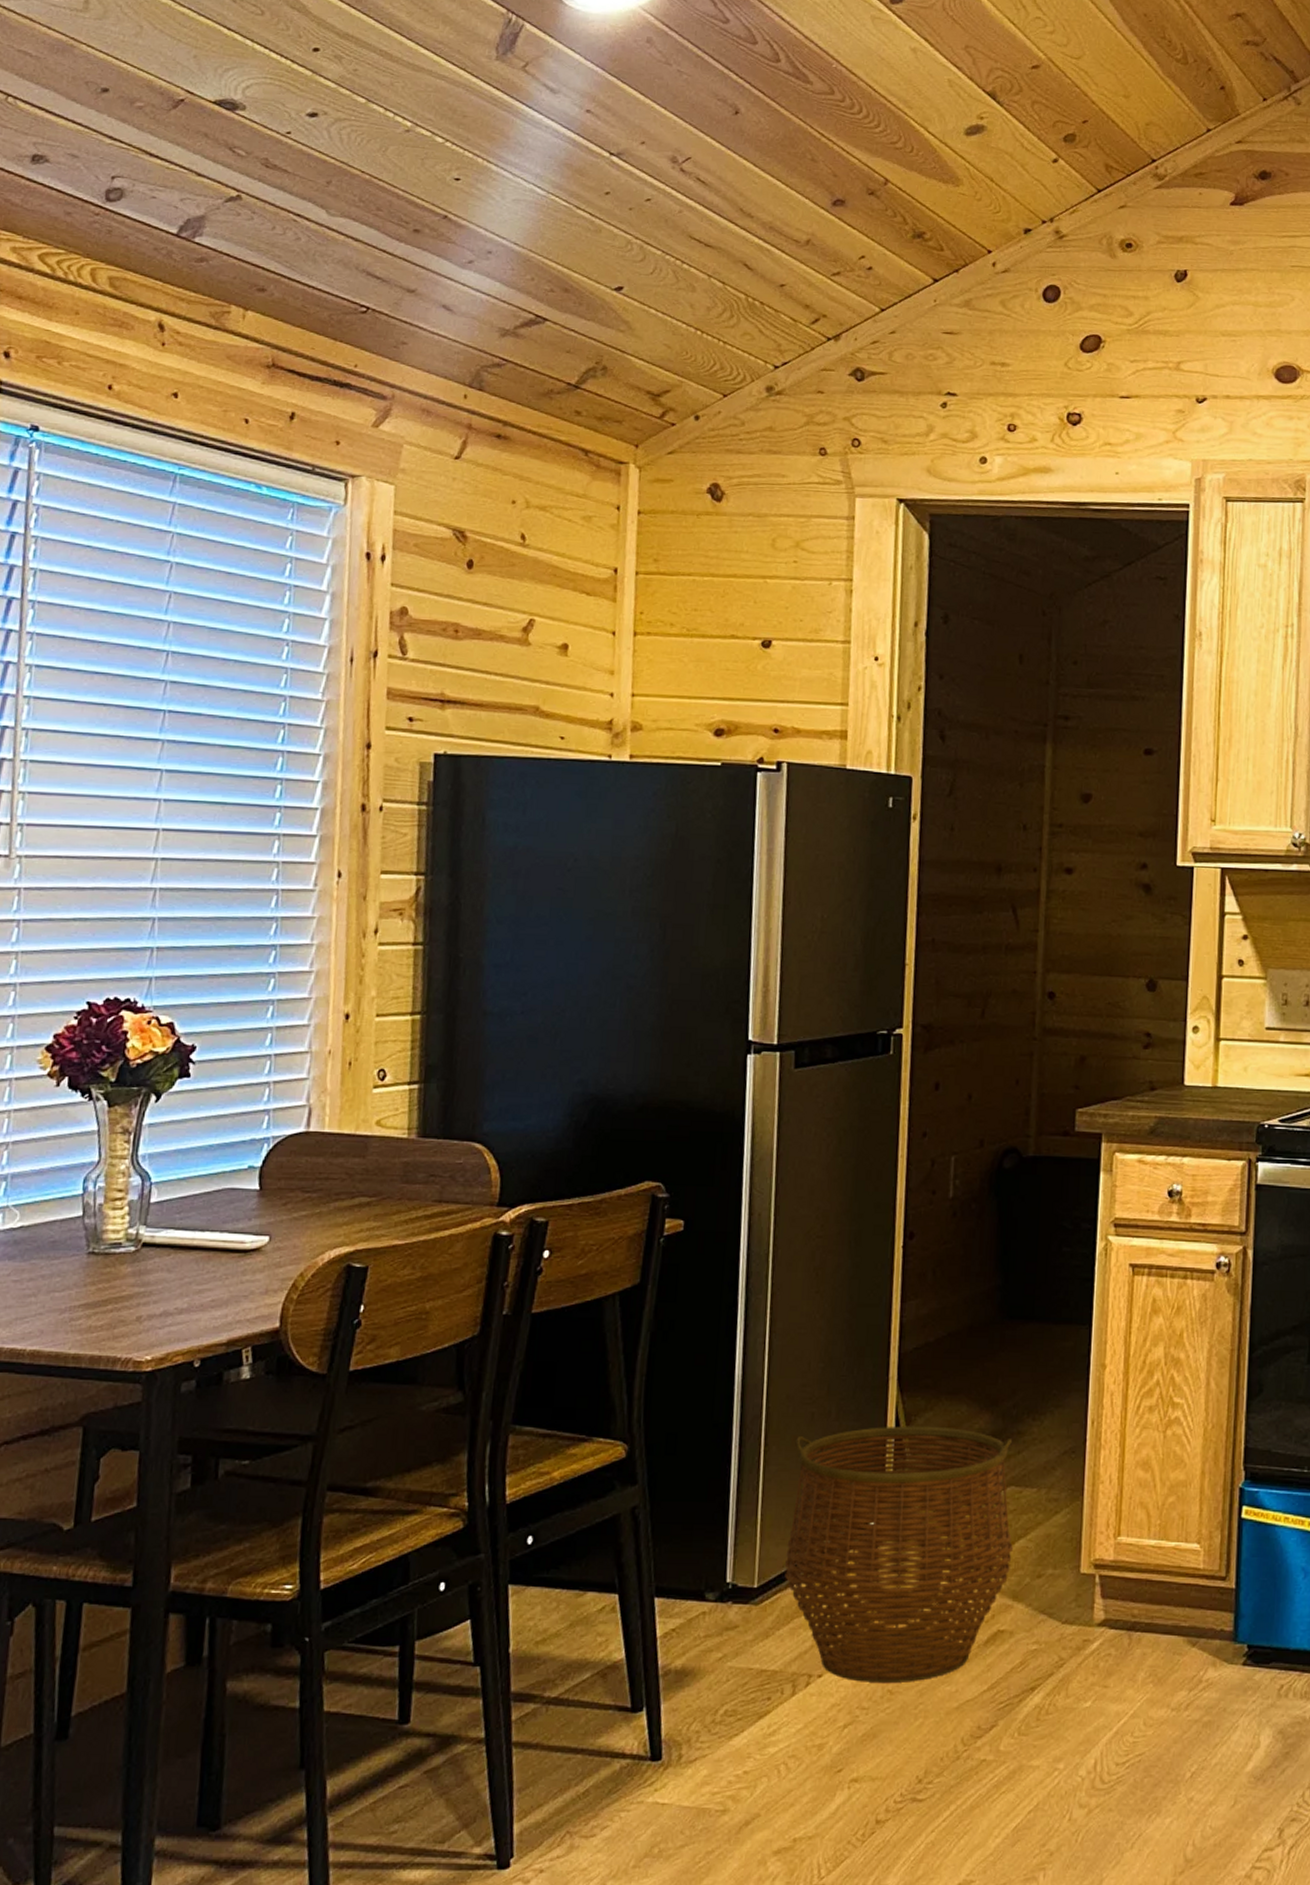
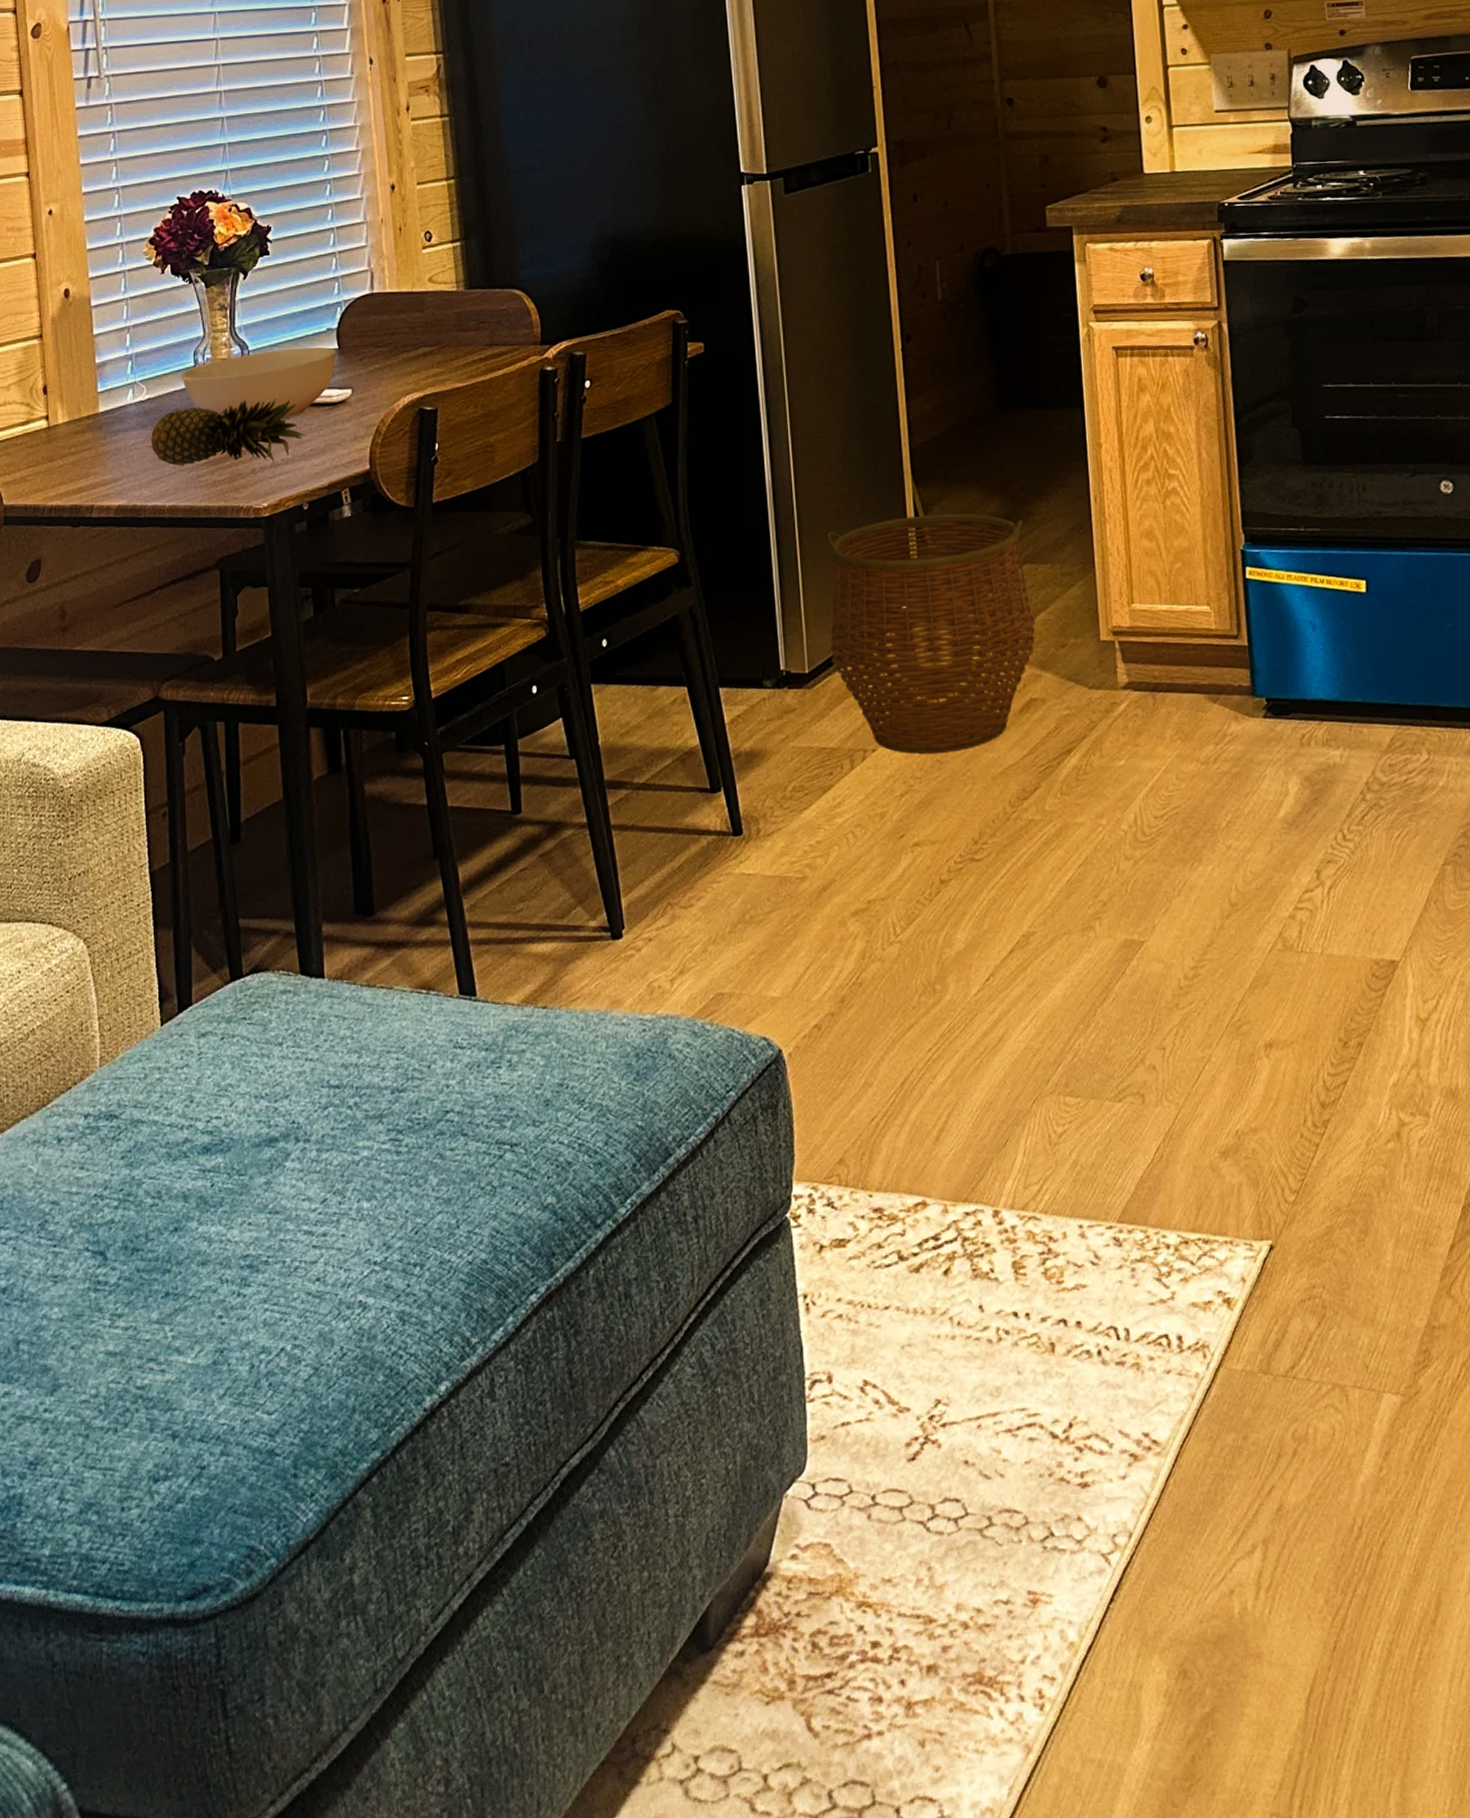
fruit: none [17,1236,207,1309] -> present [151,396,305,466]
bowl: none [64,1184,257,1264] -> present [180,347,336,420]

